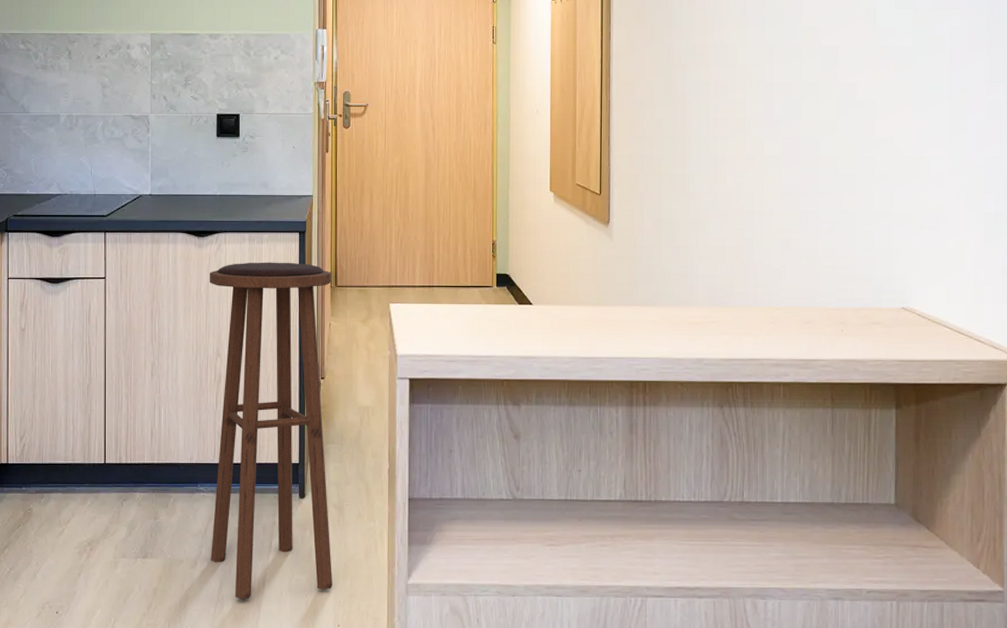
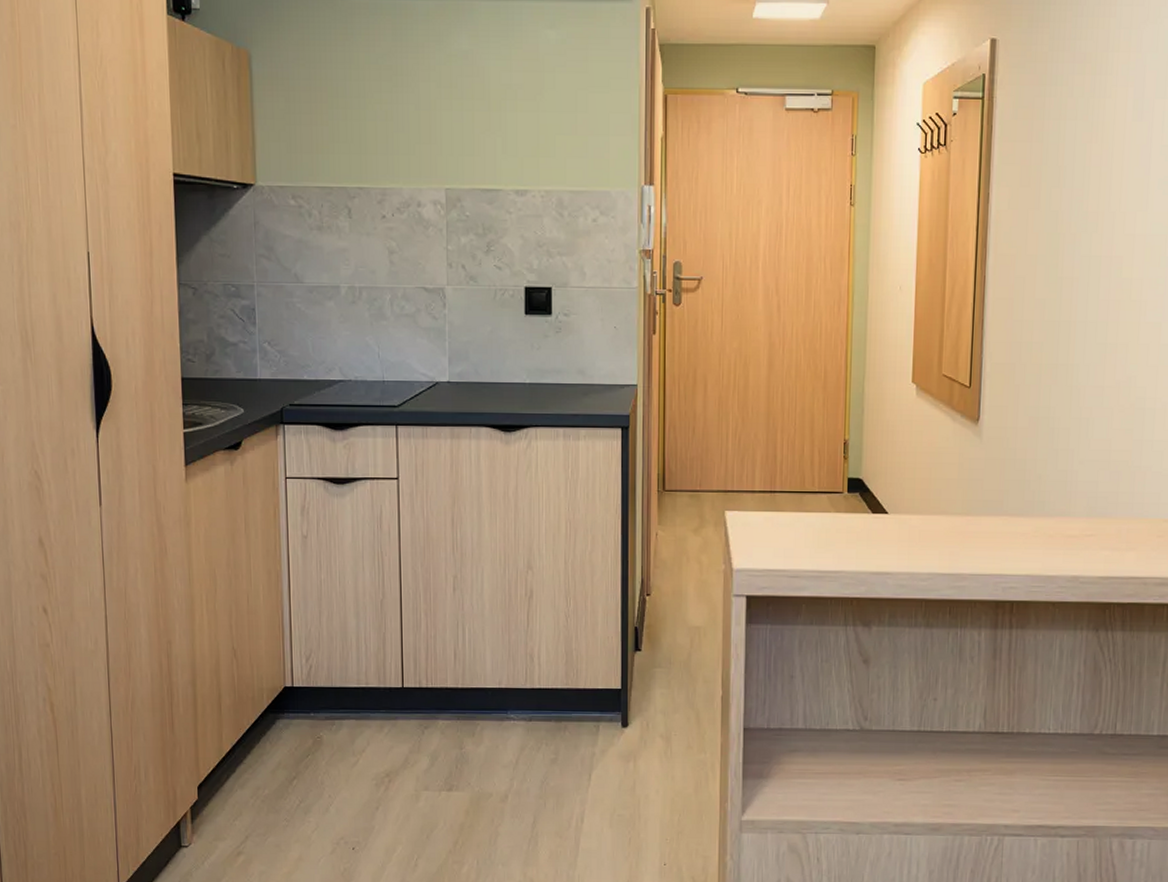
stool: present [210,262,333,600] -> none [519,461,659,836]

